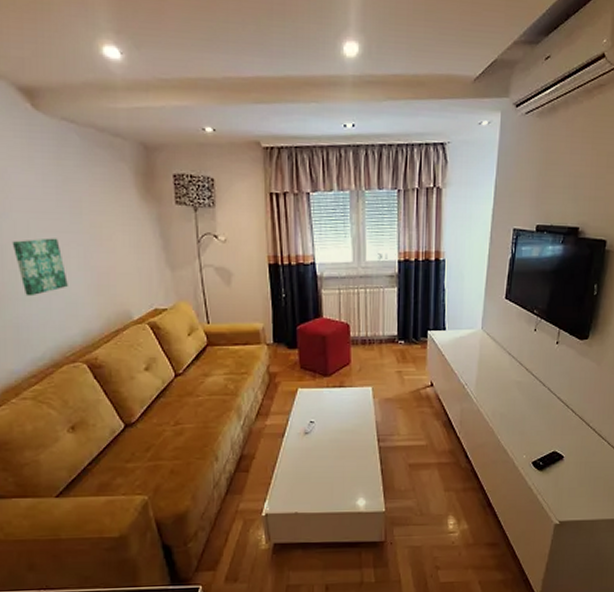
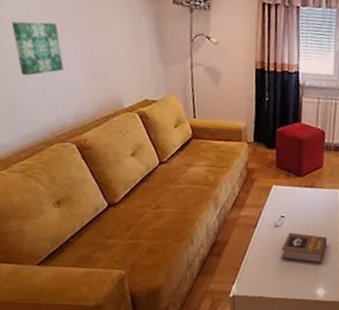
book: none [314,439,364,471] -> present [281,233,328,263]

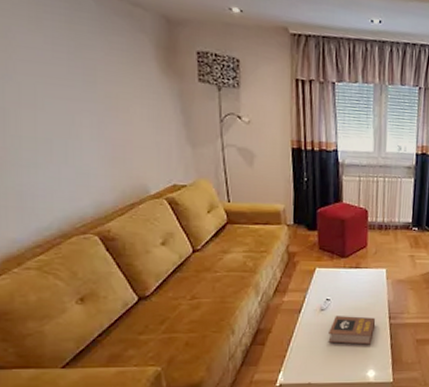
wall art: present [11,21,63,76] -> none [15,104,79,164]

